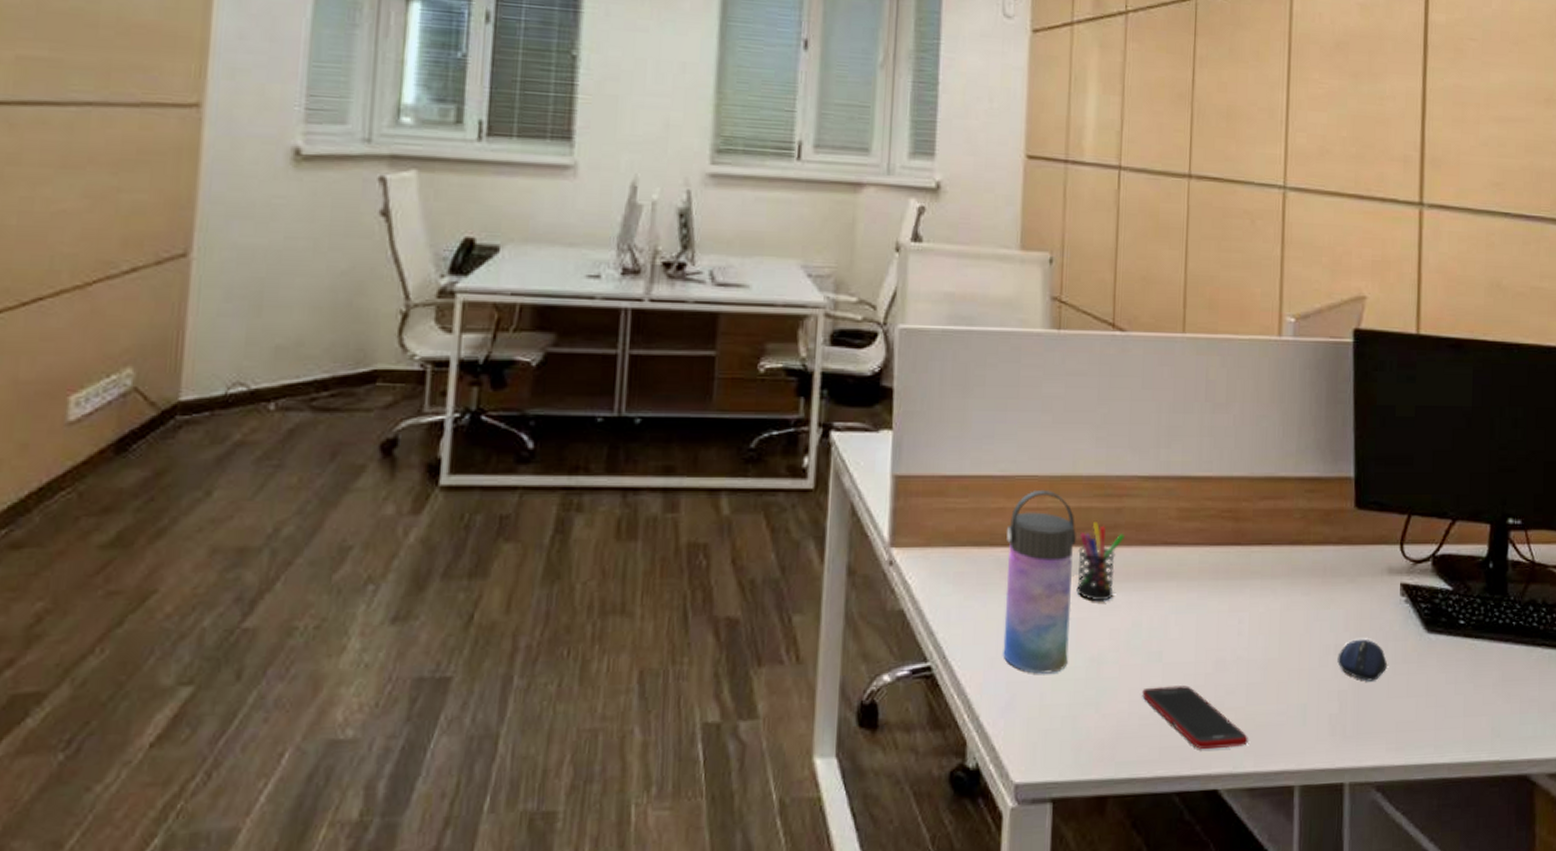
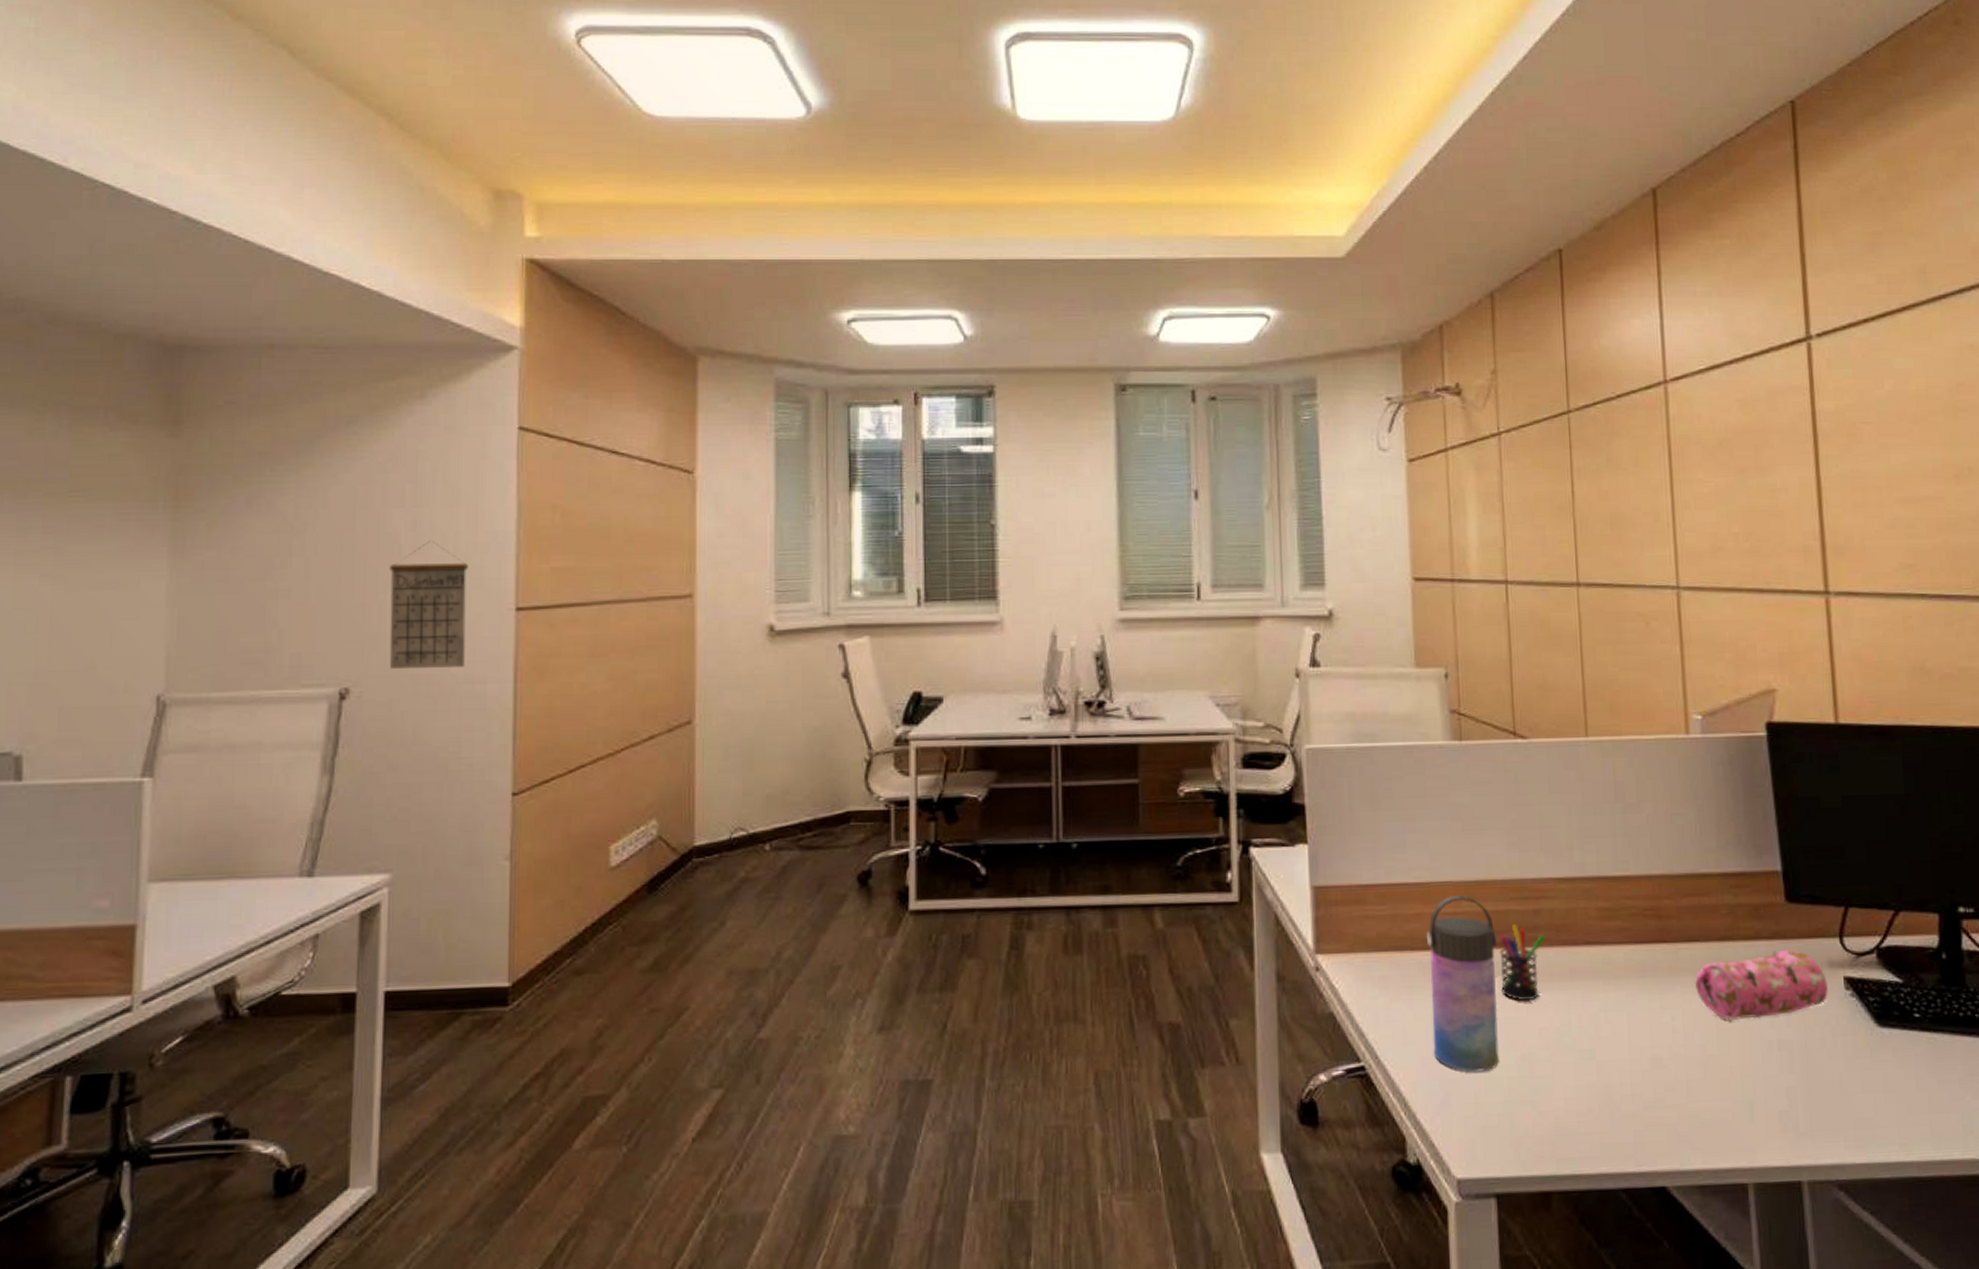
cell phone: present [1142,685,1248,750] -> none [1578,1083,1694,1147]
pencil case: none [1264,555,1385,624] -> present [1695,949,1828,1020]
computer mouse: present [1337,639,1387,681] -> none [1782,1034,1837,1077]

